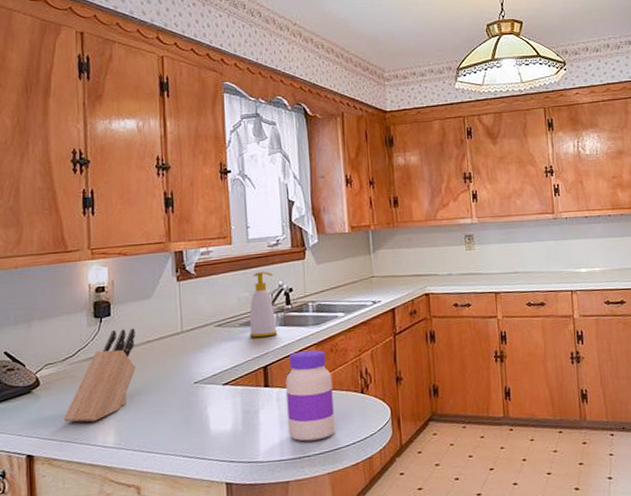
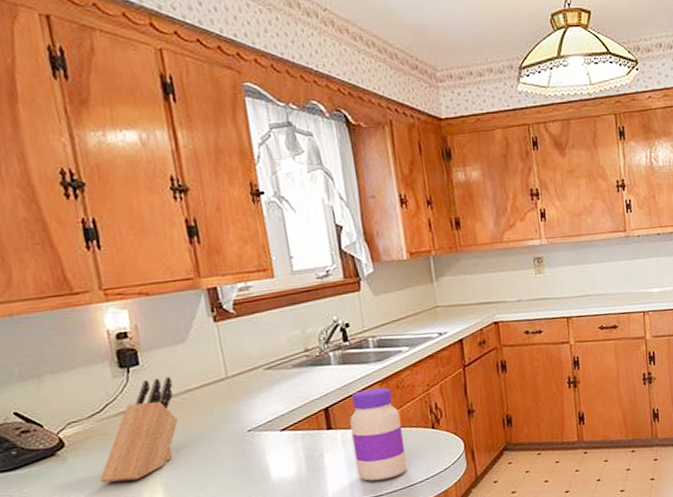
soap bottle: present [249,271,278,338] -> none [302,306,337,379]

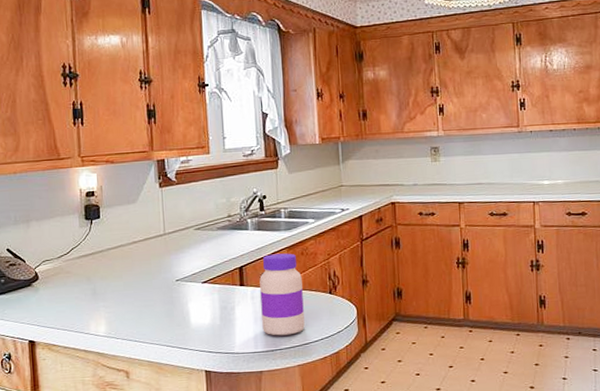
knife block: present [99,377,178,483] -> none [60,230,123,313]

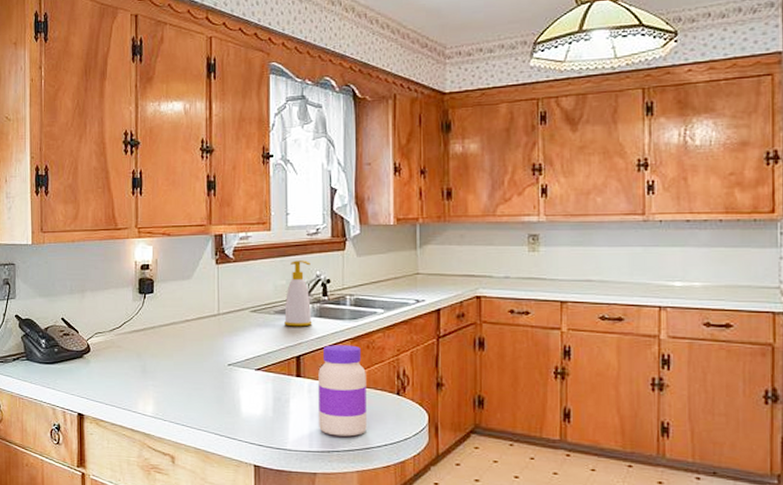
soap bottle: none [226,179,252,241] -> present [284,260,312,327]

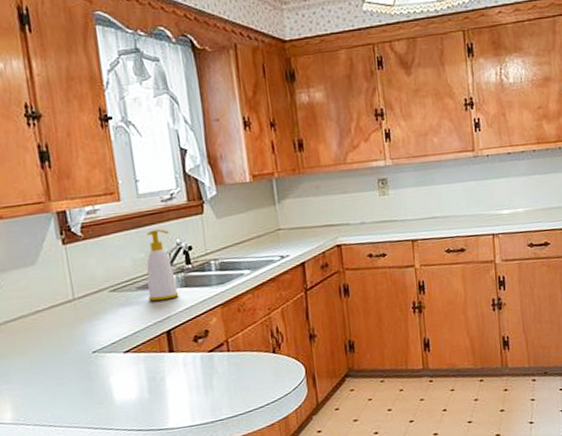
jar: present [318,345,367,437] -> none [191,311,248,405]

